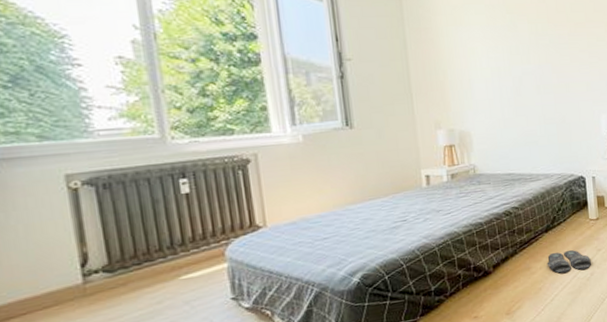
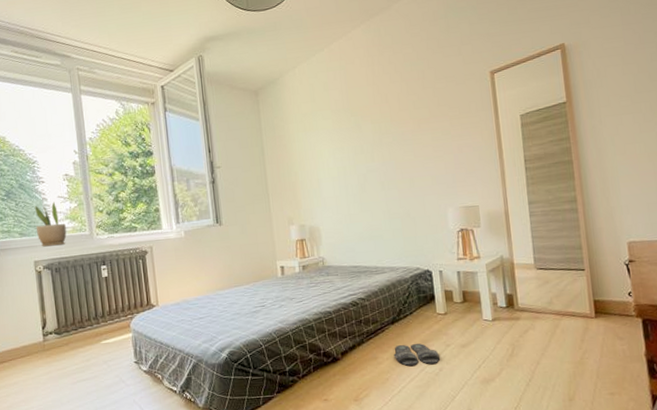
potted plant: none [65,93,122,155] -> present [35,202,67,247]

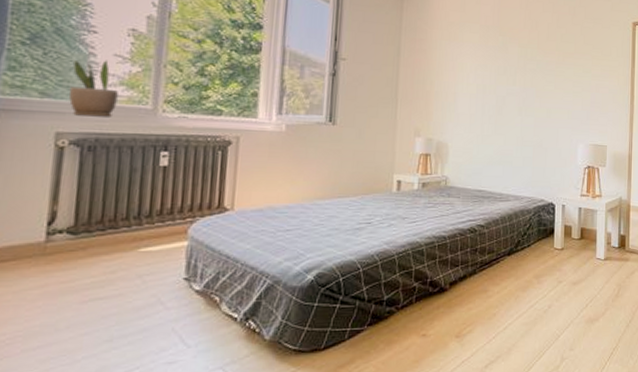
slippers: present [393,343,440,367] -> none [505,277,550,302]

